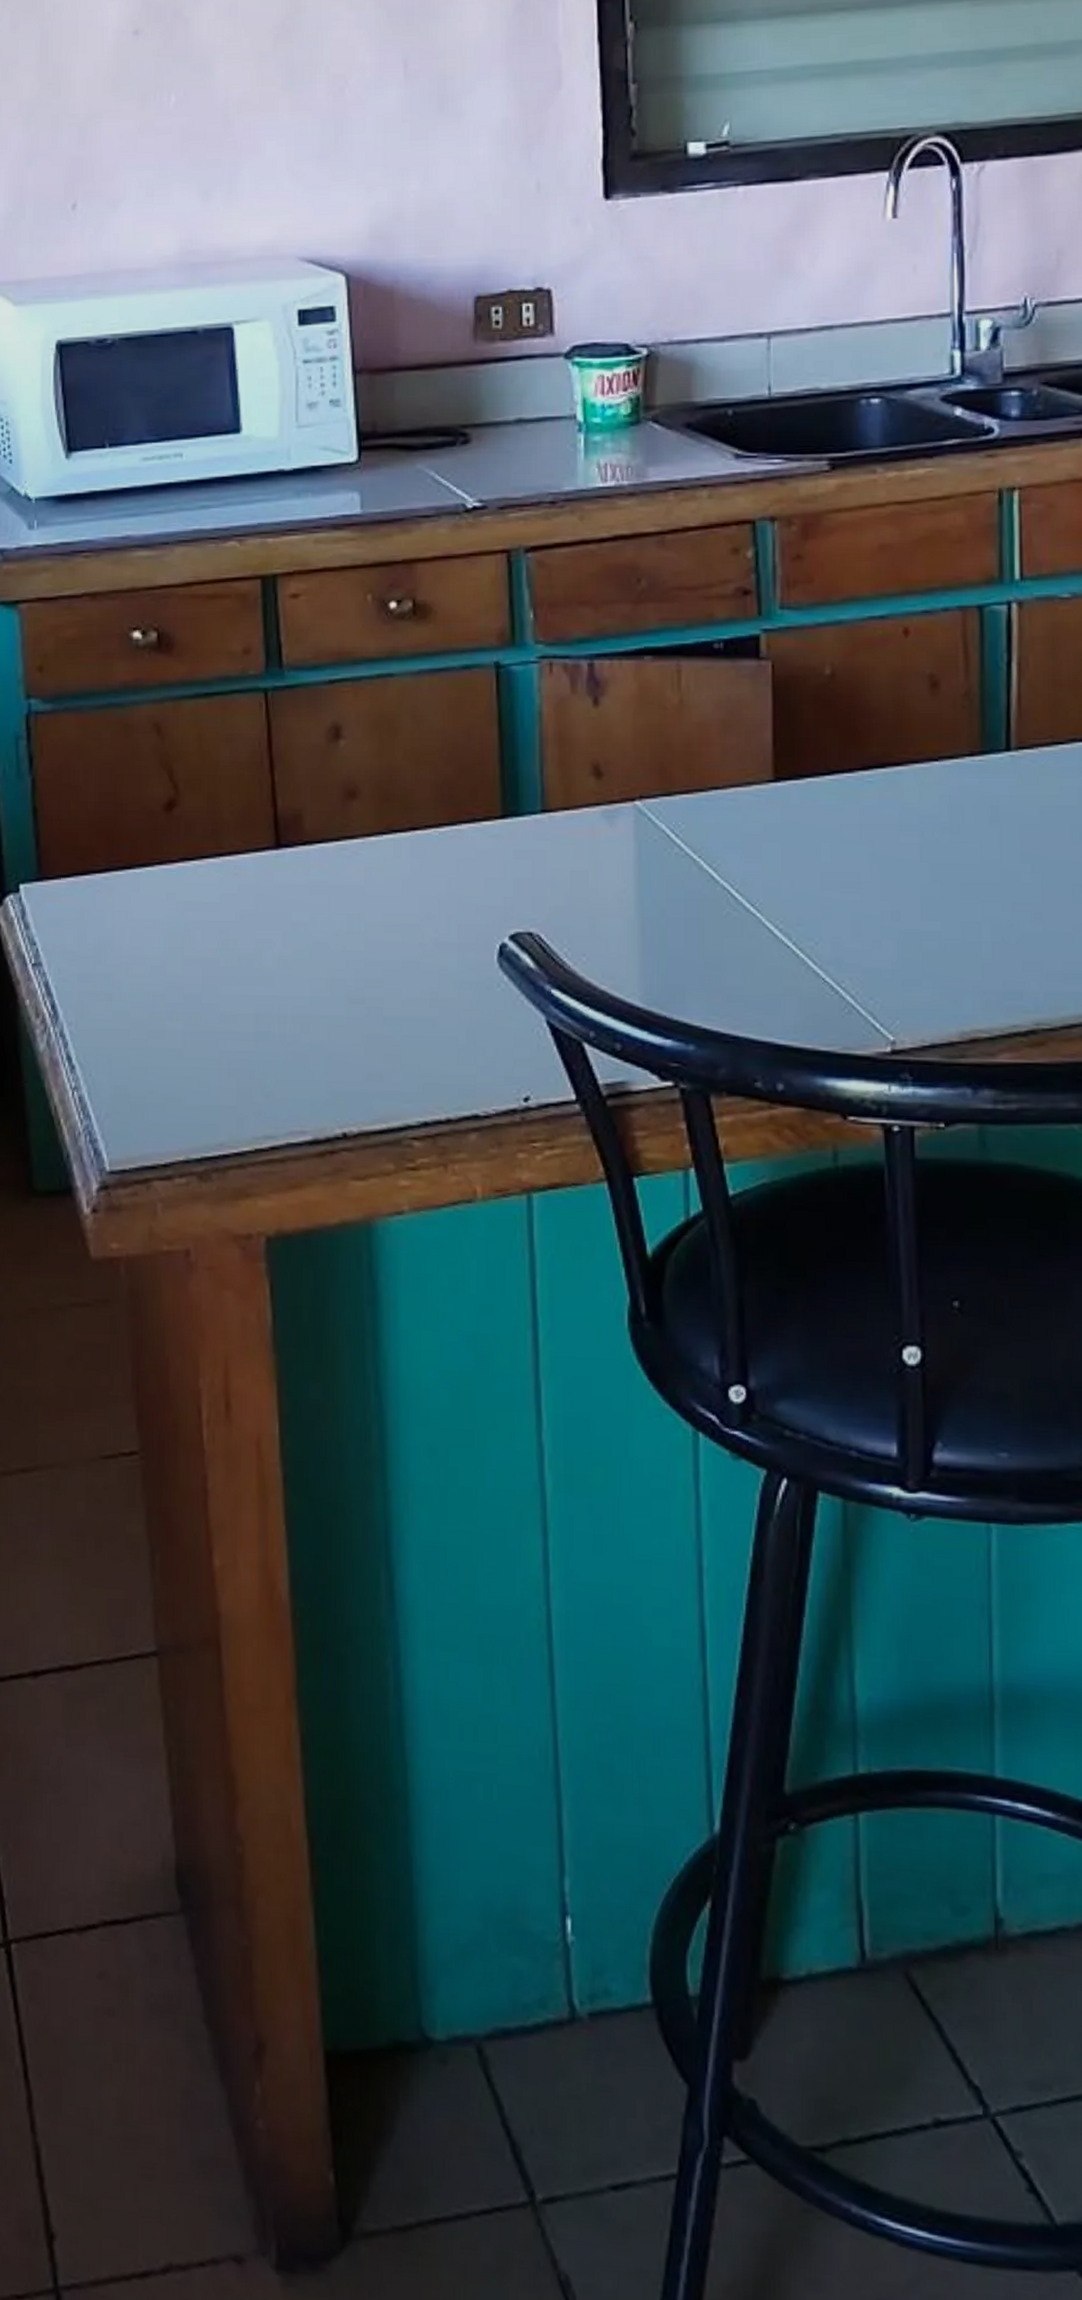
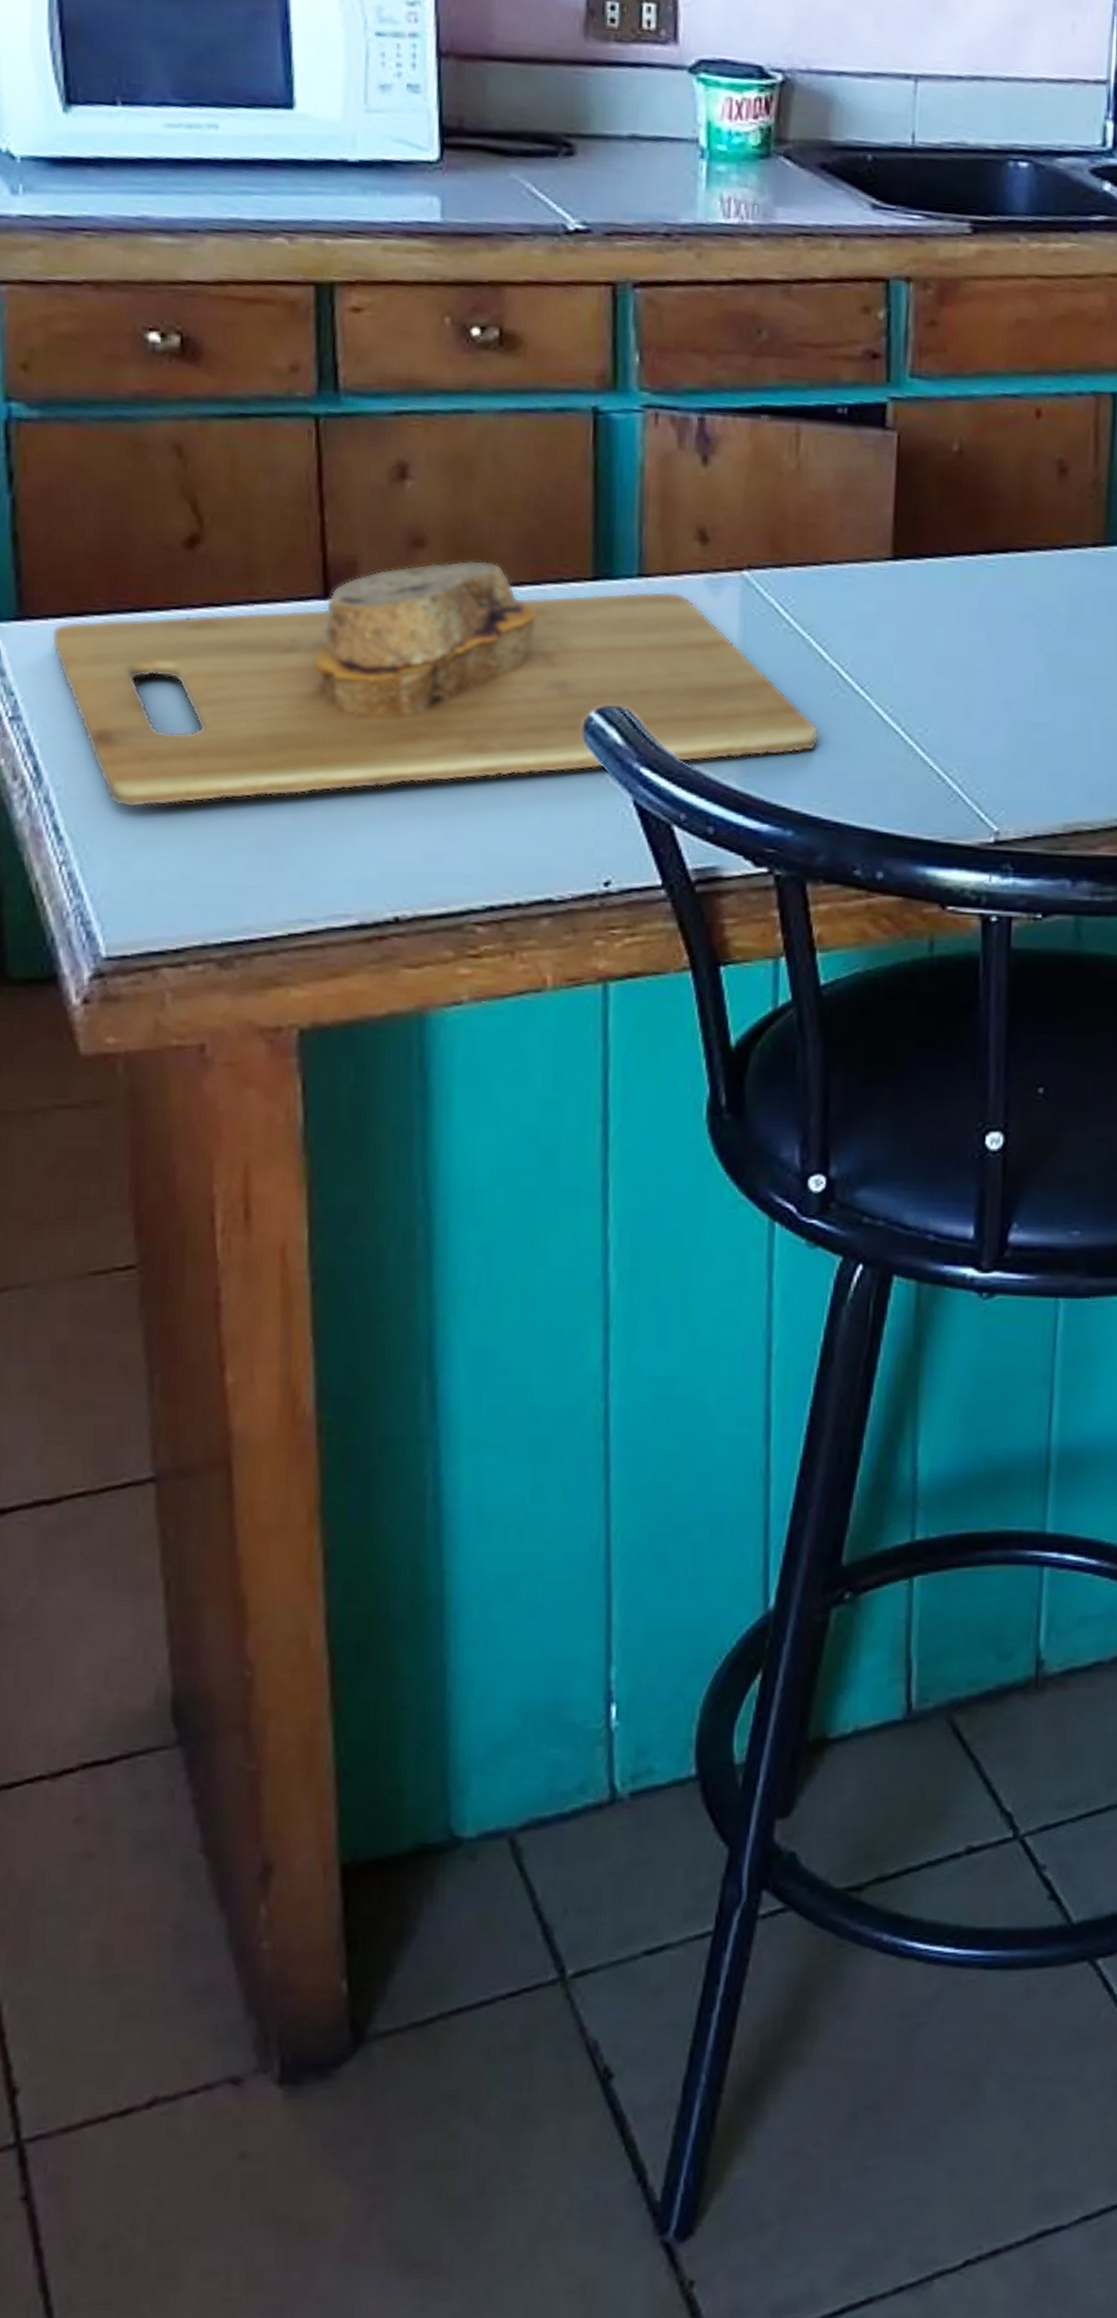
cutting board: none [63,807,714,1040] -> present [51,560,819,808]

